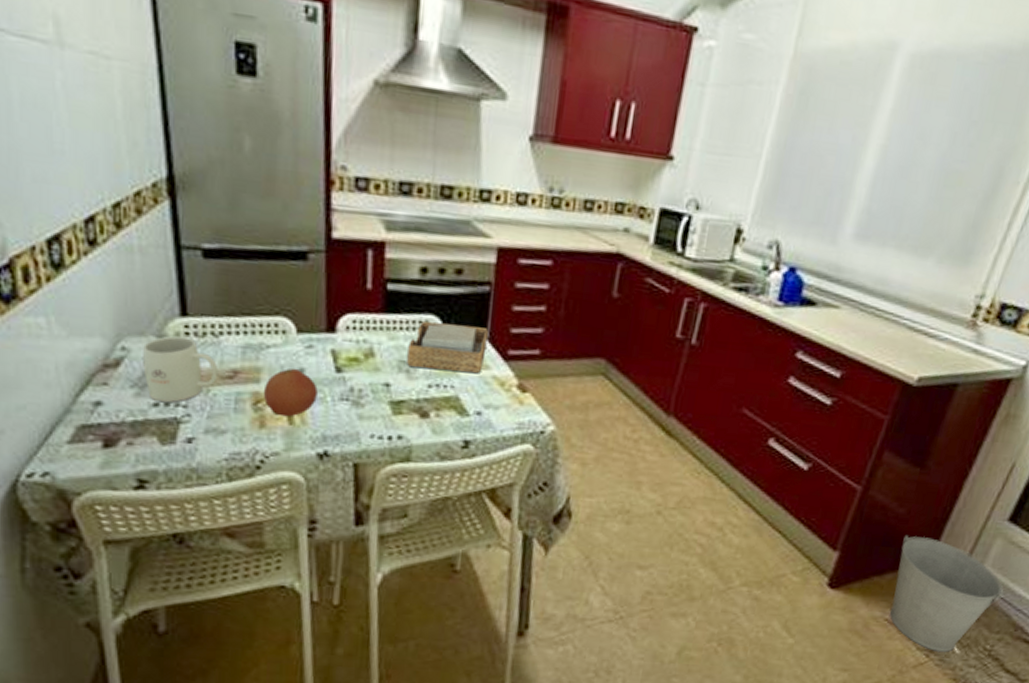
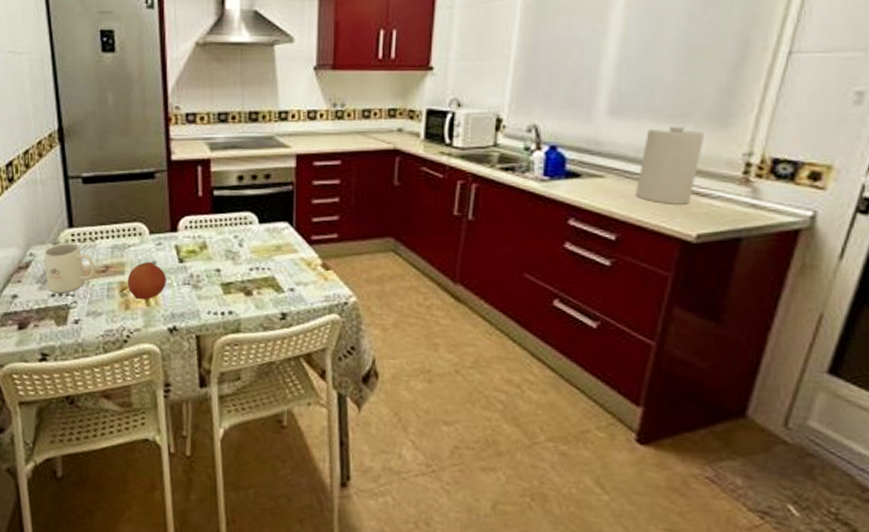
napkin holder: present [407,321,489,374] -> none [232,218,295,257]
paper towel holder: none [867,257,944,345] -> present [636,126,705,205]
bucket: present [890,534,1005,653] -> none [710,389,841,515]

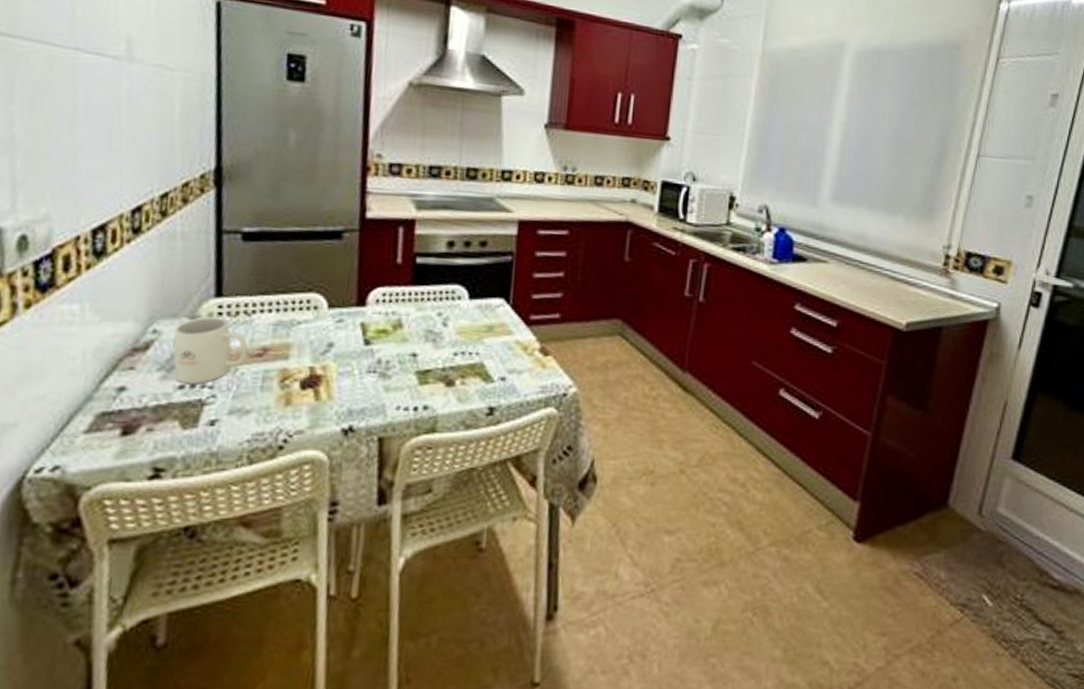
fruit: present [127,261,166,300] -> none [291,342,346,393]
paper towel holder: present [636,126,705,205] -> none [855,215,913,293]

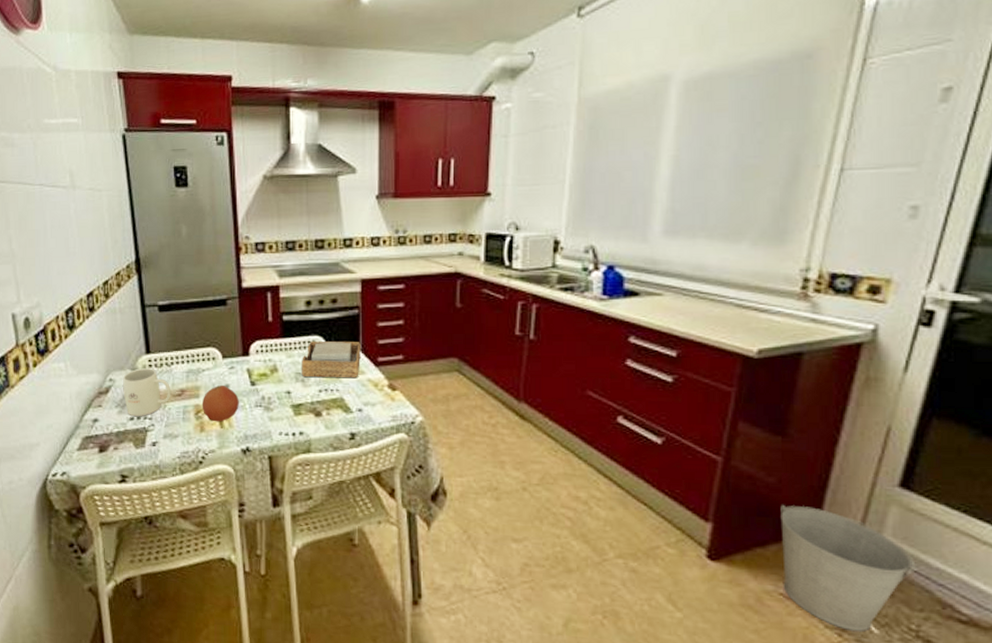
fruit: none [291,342,346,393] -> present [201,384,239,422]
napkin holder: none [434,292,512,340] -> present [302,341,362,379]
bucket: none [918,479,1023,607] -> present [780,504,918,632]

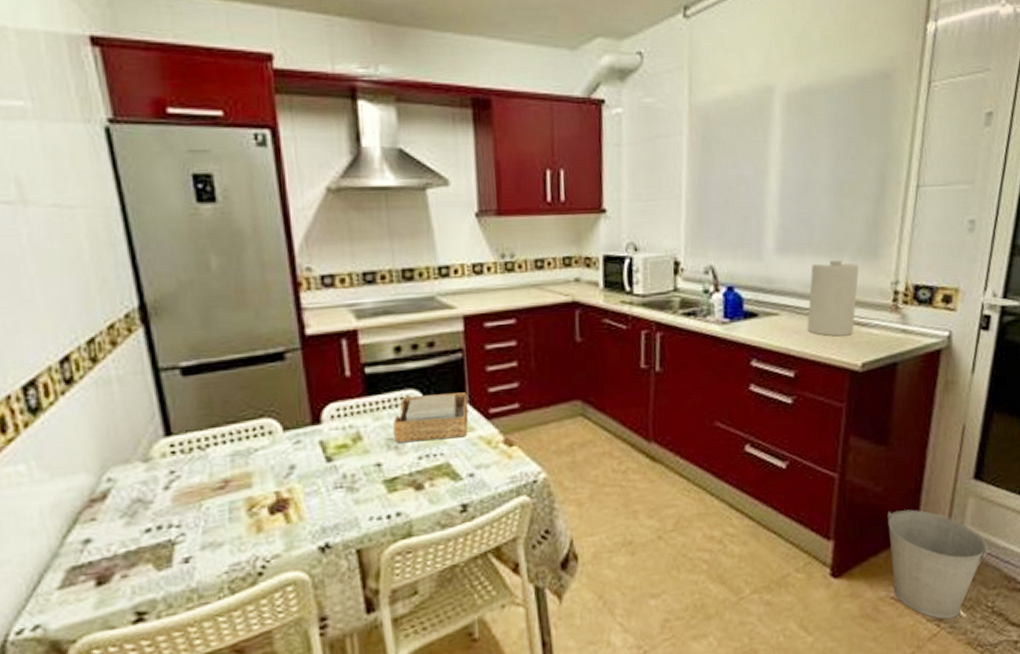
mug: present [123,368,171,417] -> none [130,456,210,527]
fruit: present [201,384,239,422] -> none [256,465,311,517]
paper towel holder: none [695,243,761,321] -> present [807,259,859,337]

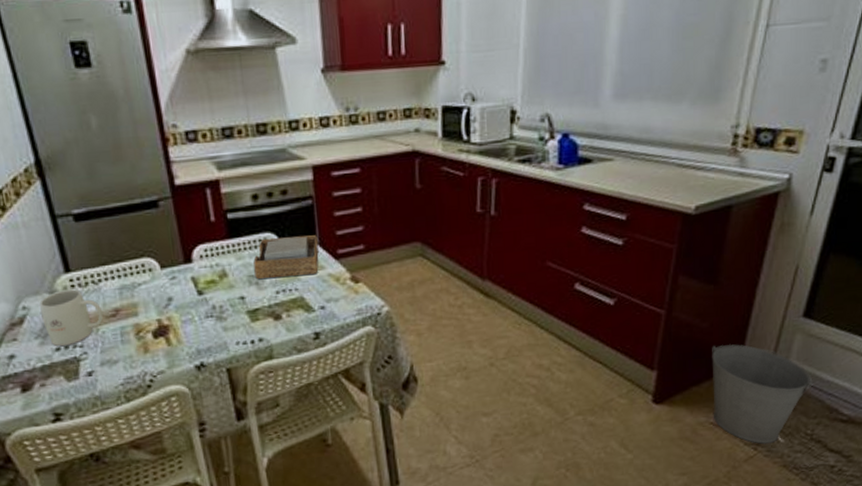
mug: none [130,456,210,527] -> present [39,289,104,347]
paper towel holder: present [807,259,859,337] -> none [642,104,699,181]

